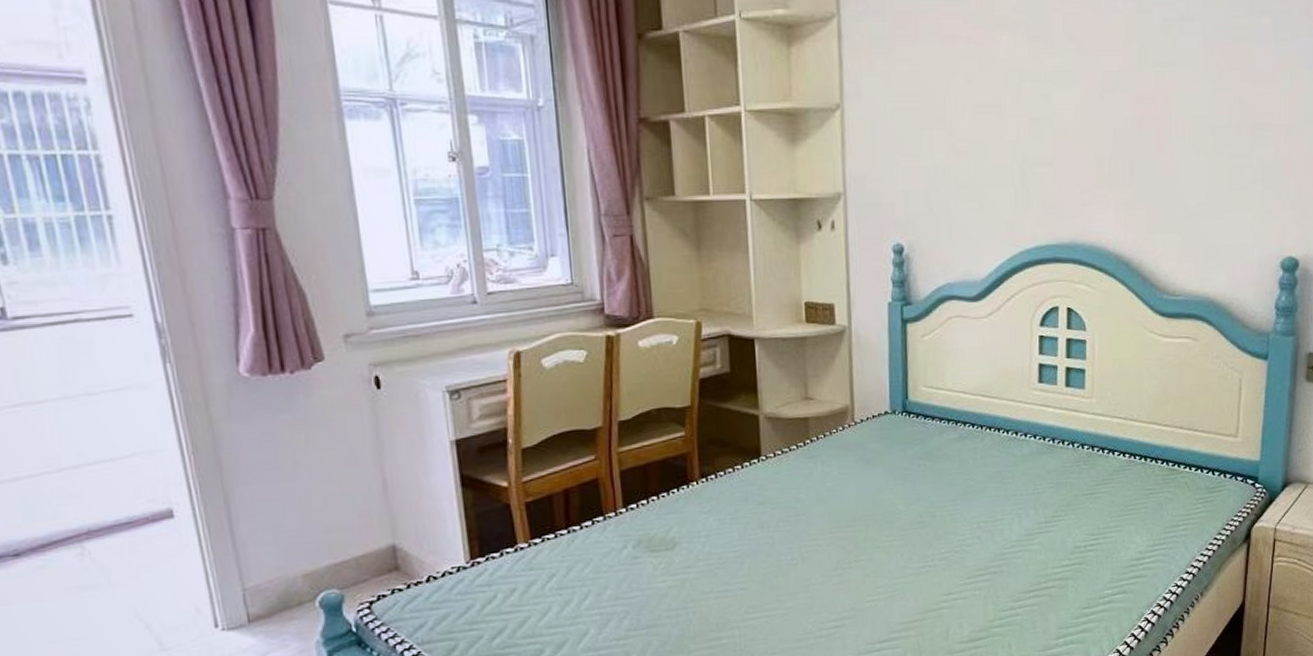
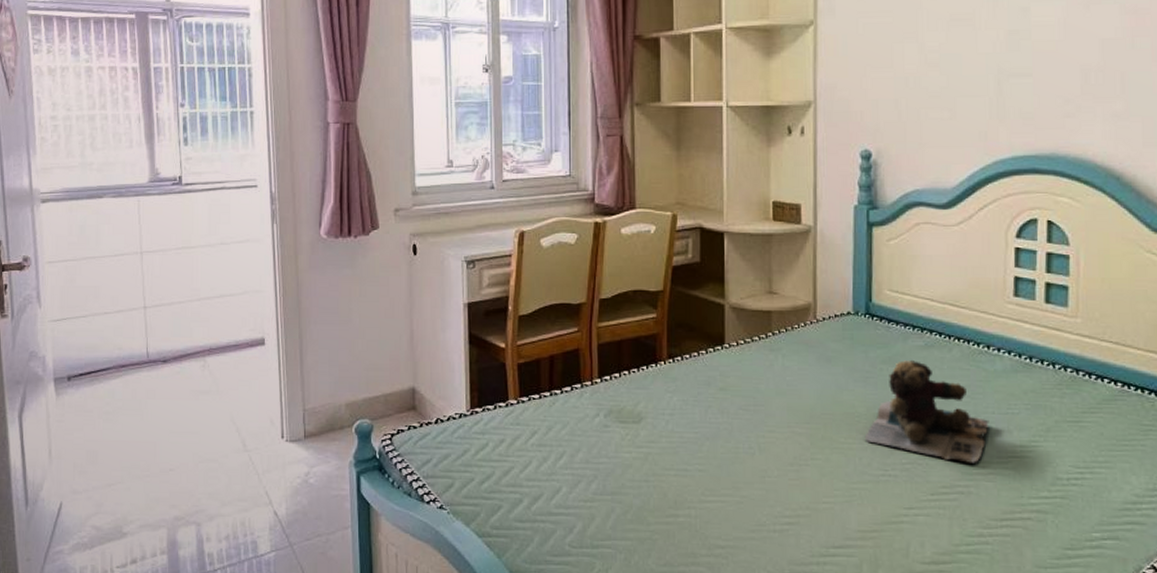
teddy bear: none [905,452,1018,544] -> present [864,359,989,463]

